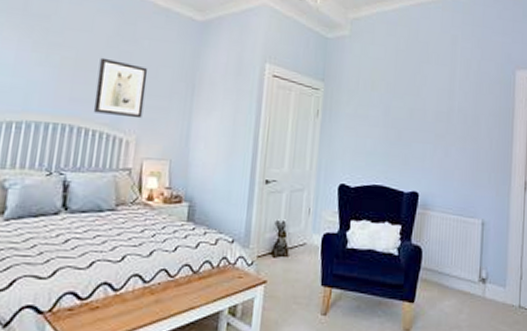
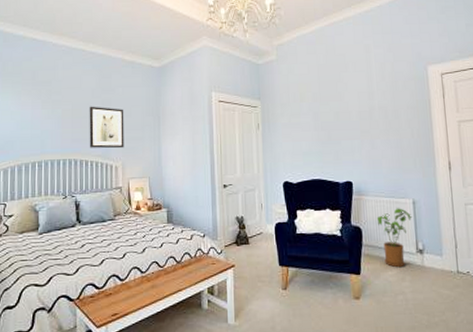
house plant: none [440,228,479,298] -> present [376,208,413,268]

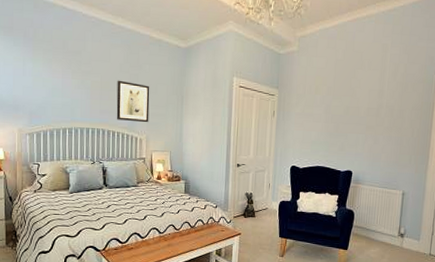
house plant: present [376,208,413,268] -> none [368,197,400,247]

